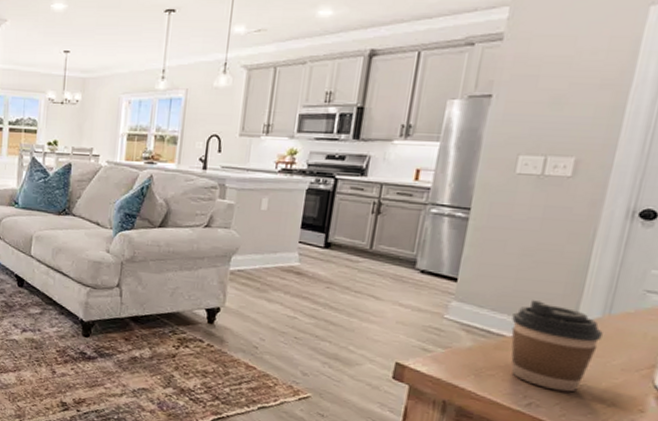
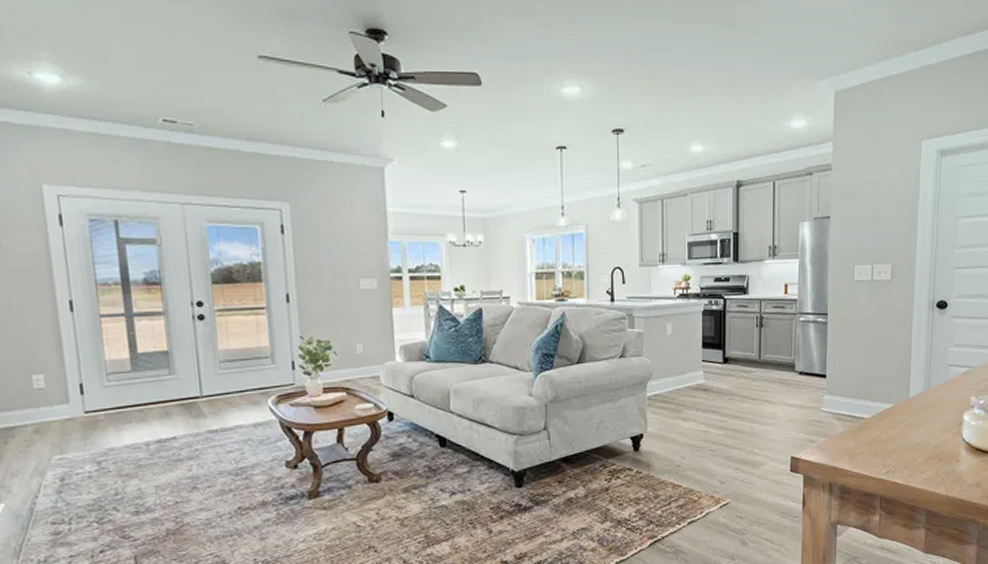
coffee cup: present [511,300,603,392] -> none [867,384,927,457]

